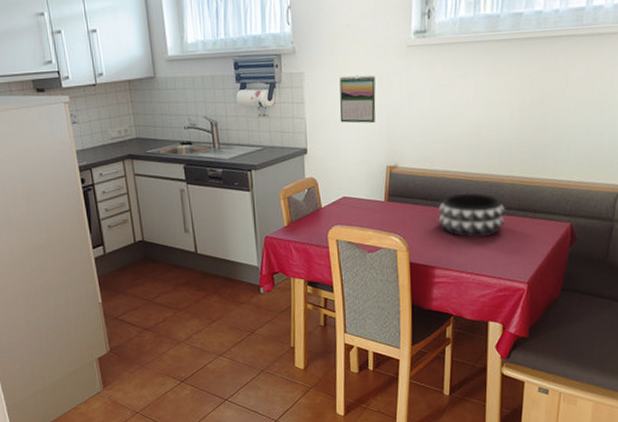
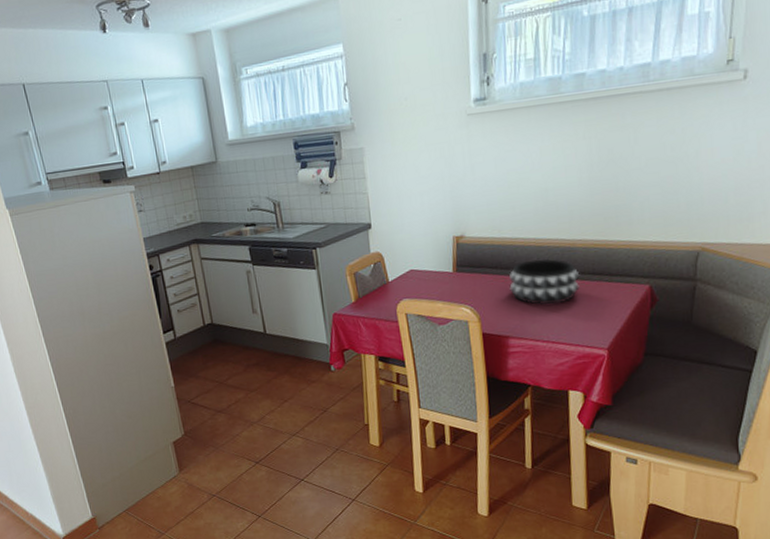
calendar: present [339,75,376,123] -> none [400,146,440,196]

